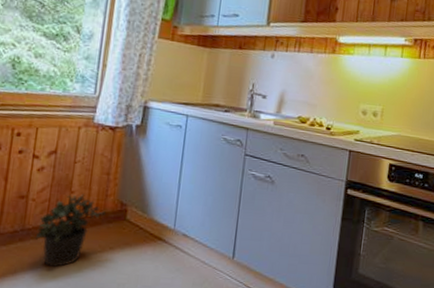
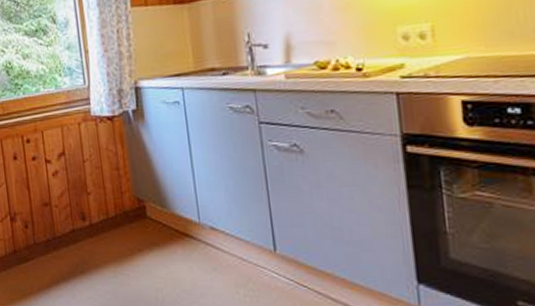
potted plant: present [35,193,106,268] -> none [66,194,125,276]

